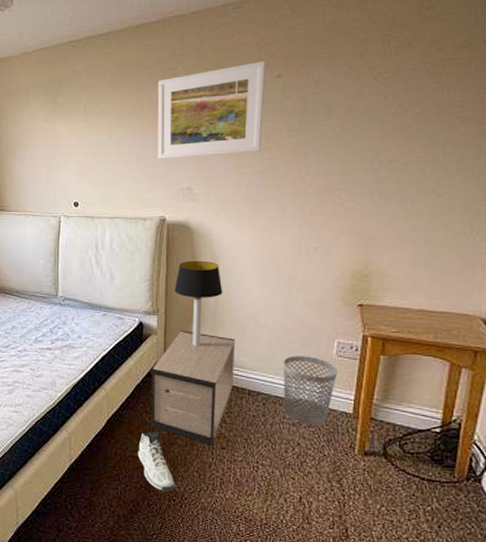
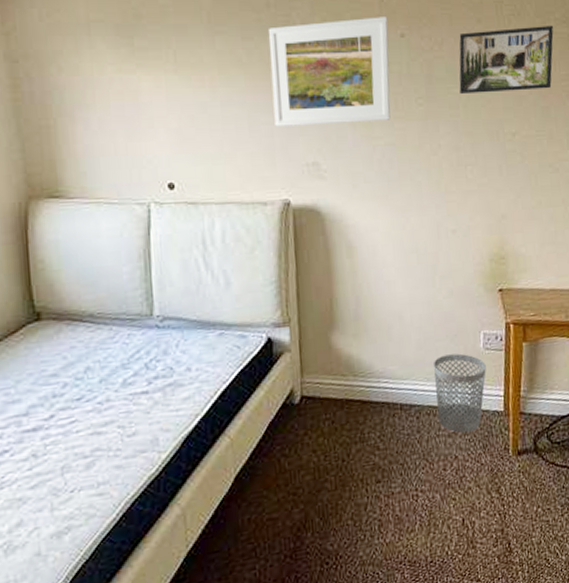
sneaker: present [138,431,175,493] -> none [278,479,327,557]
nightstand: present [150,330,236,445] -> none [287,342,384,482]
table lamp: present [174,260,223,347] -> none [307,252,364,361]
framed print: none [334,51,451,126] -> present [459,25,554,95]

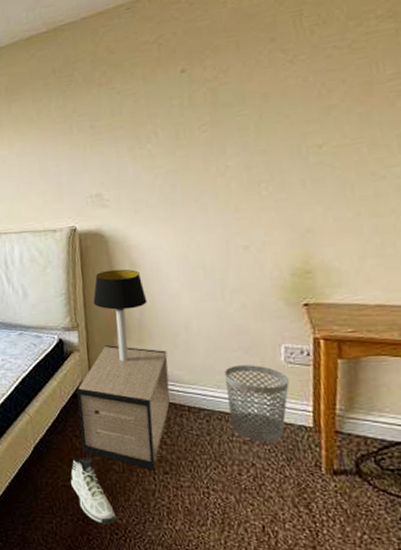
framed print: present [268,17,391,127] -> none [55,57,172,168]
sneaker: none [278,479,327,557] -> present [71,458,117,526]
nightstand: none [287,342,384,482] -> present [77,345,170,470]
table lamp: none [307,252,364,361] -> present [93,269,148,362]
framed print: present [459,25,554,95] -> none [248,24,375,115]

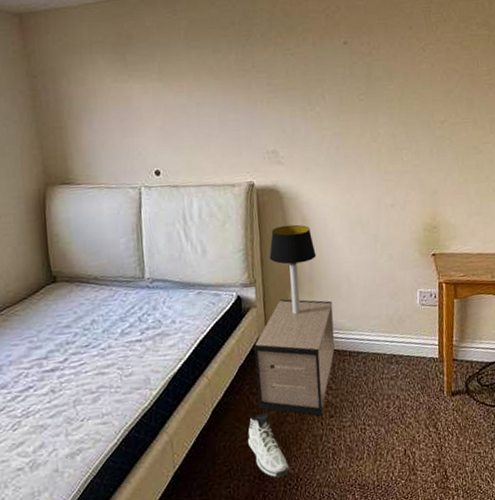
wastebasket: present [224,365,290,443] -> none [376,309,423,376]

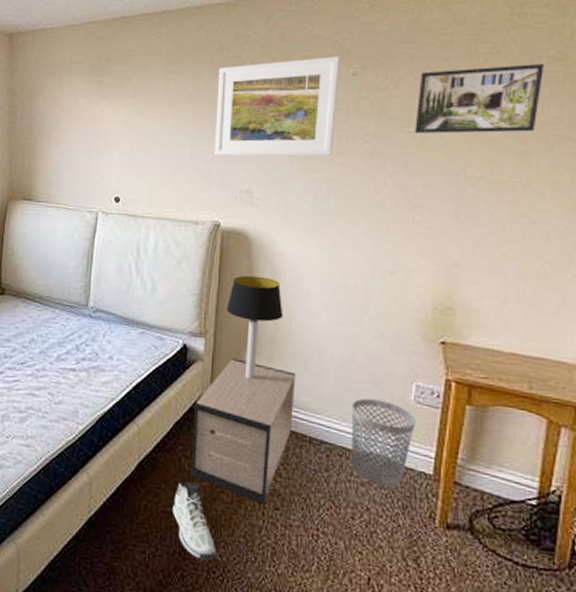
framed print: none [234,28,337,122] -> present [214,57,341,156]
wastebasket: none [376,309,423,376] -> present [351,398,415,487]
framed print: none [393,28,476,90] -> present [415,63,544,134]

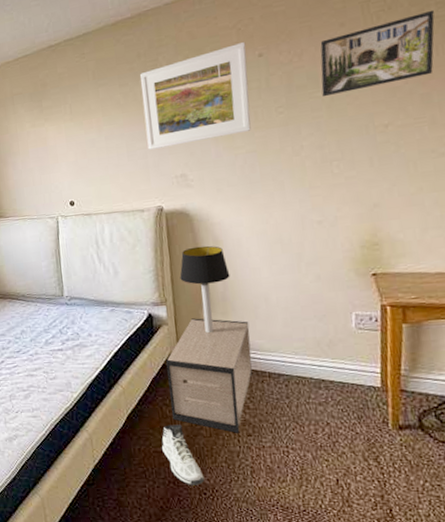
wastebasket: present [351,398,415,487] -> none [300,332,360,403]

